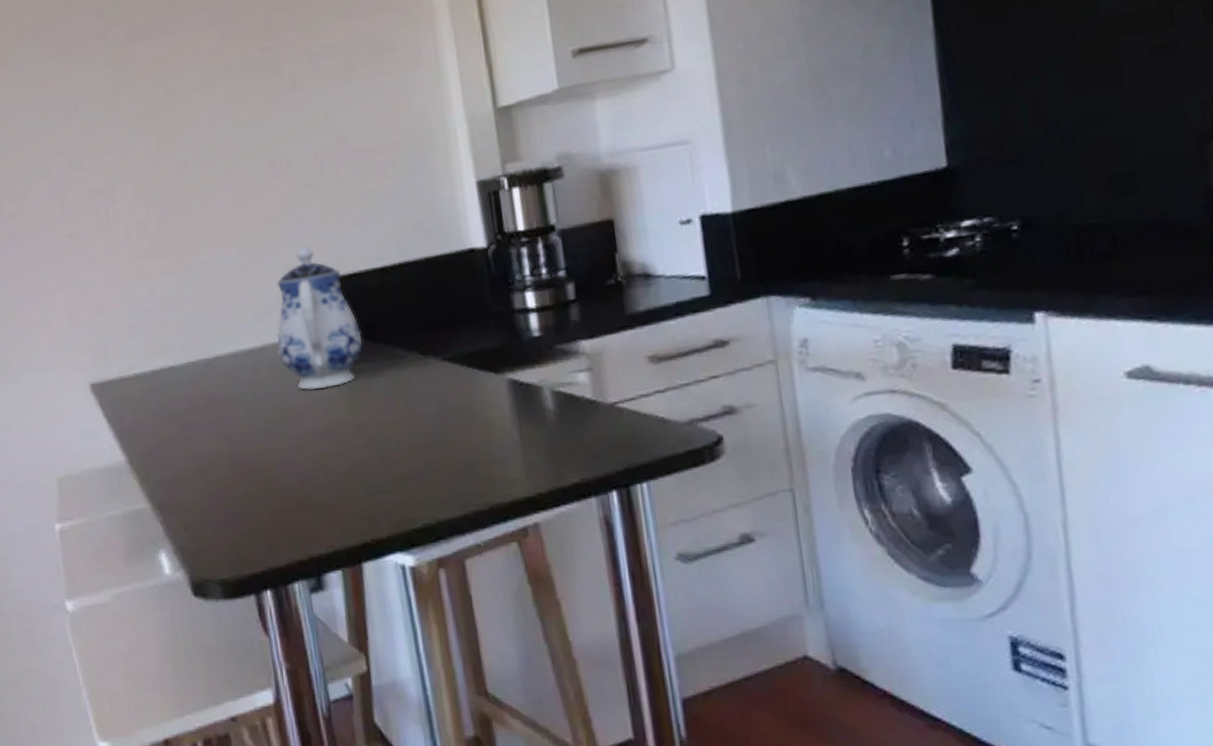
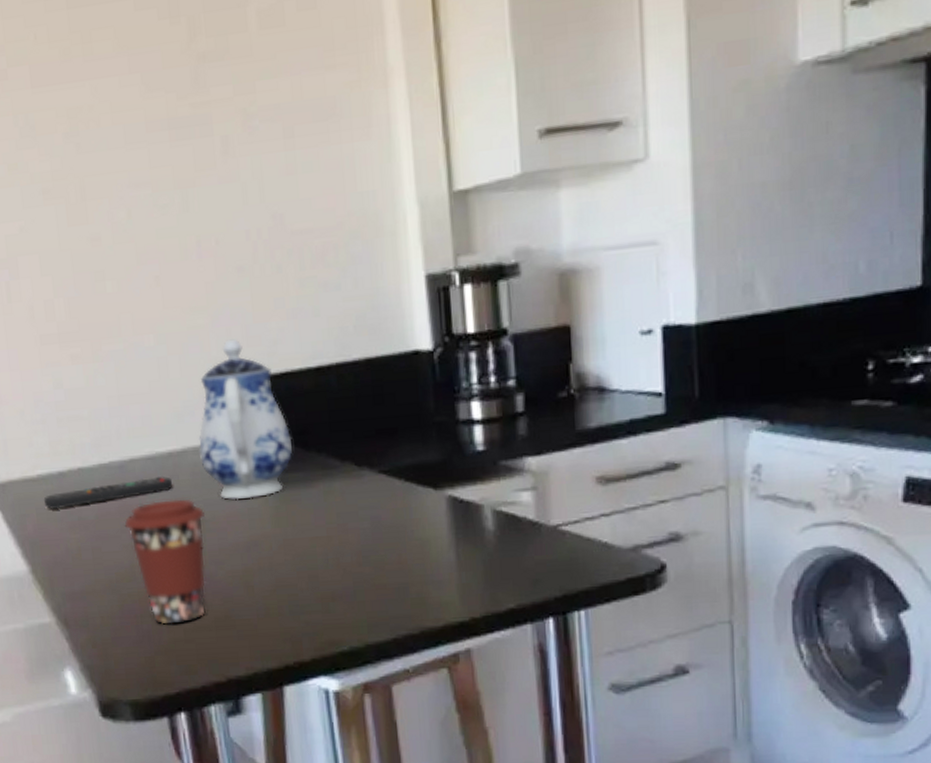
remote control: none [139,371,255,405] -> present [43,476,173,509]
coffee cup: none [211,391,287,508] -> present [124,499,206,625]

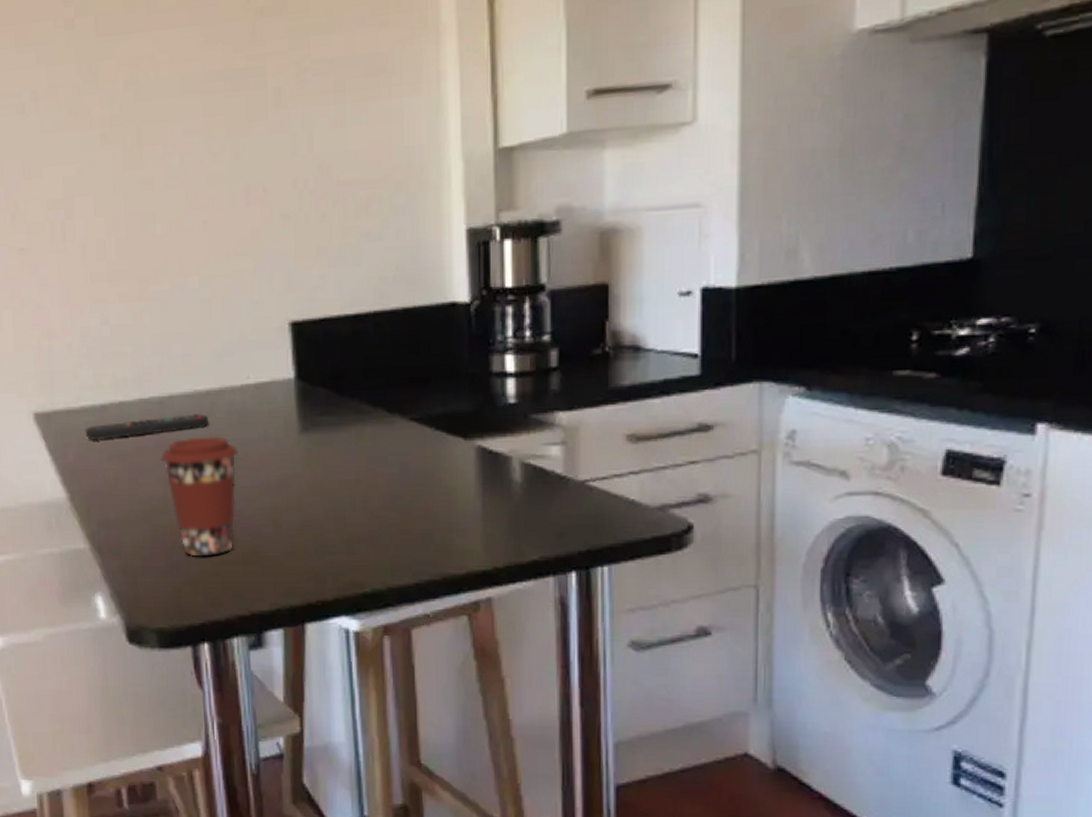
teapot: present [198,339,293,500] -> none [235,284,327,440]

